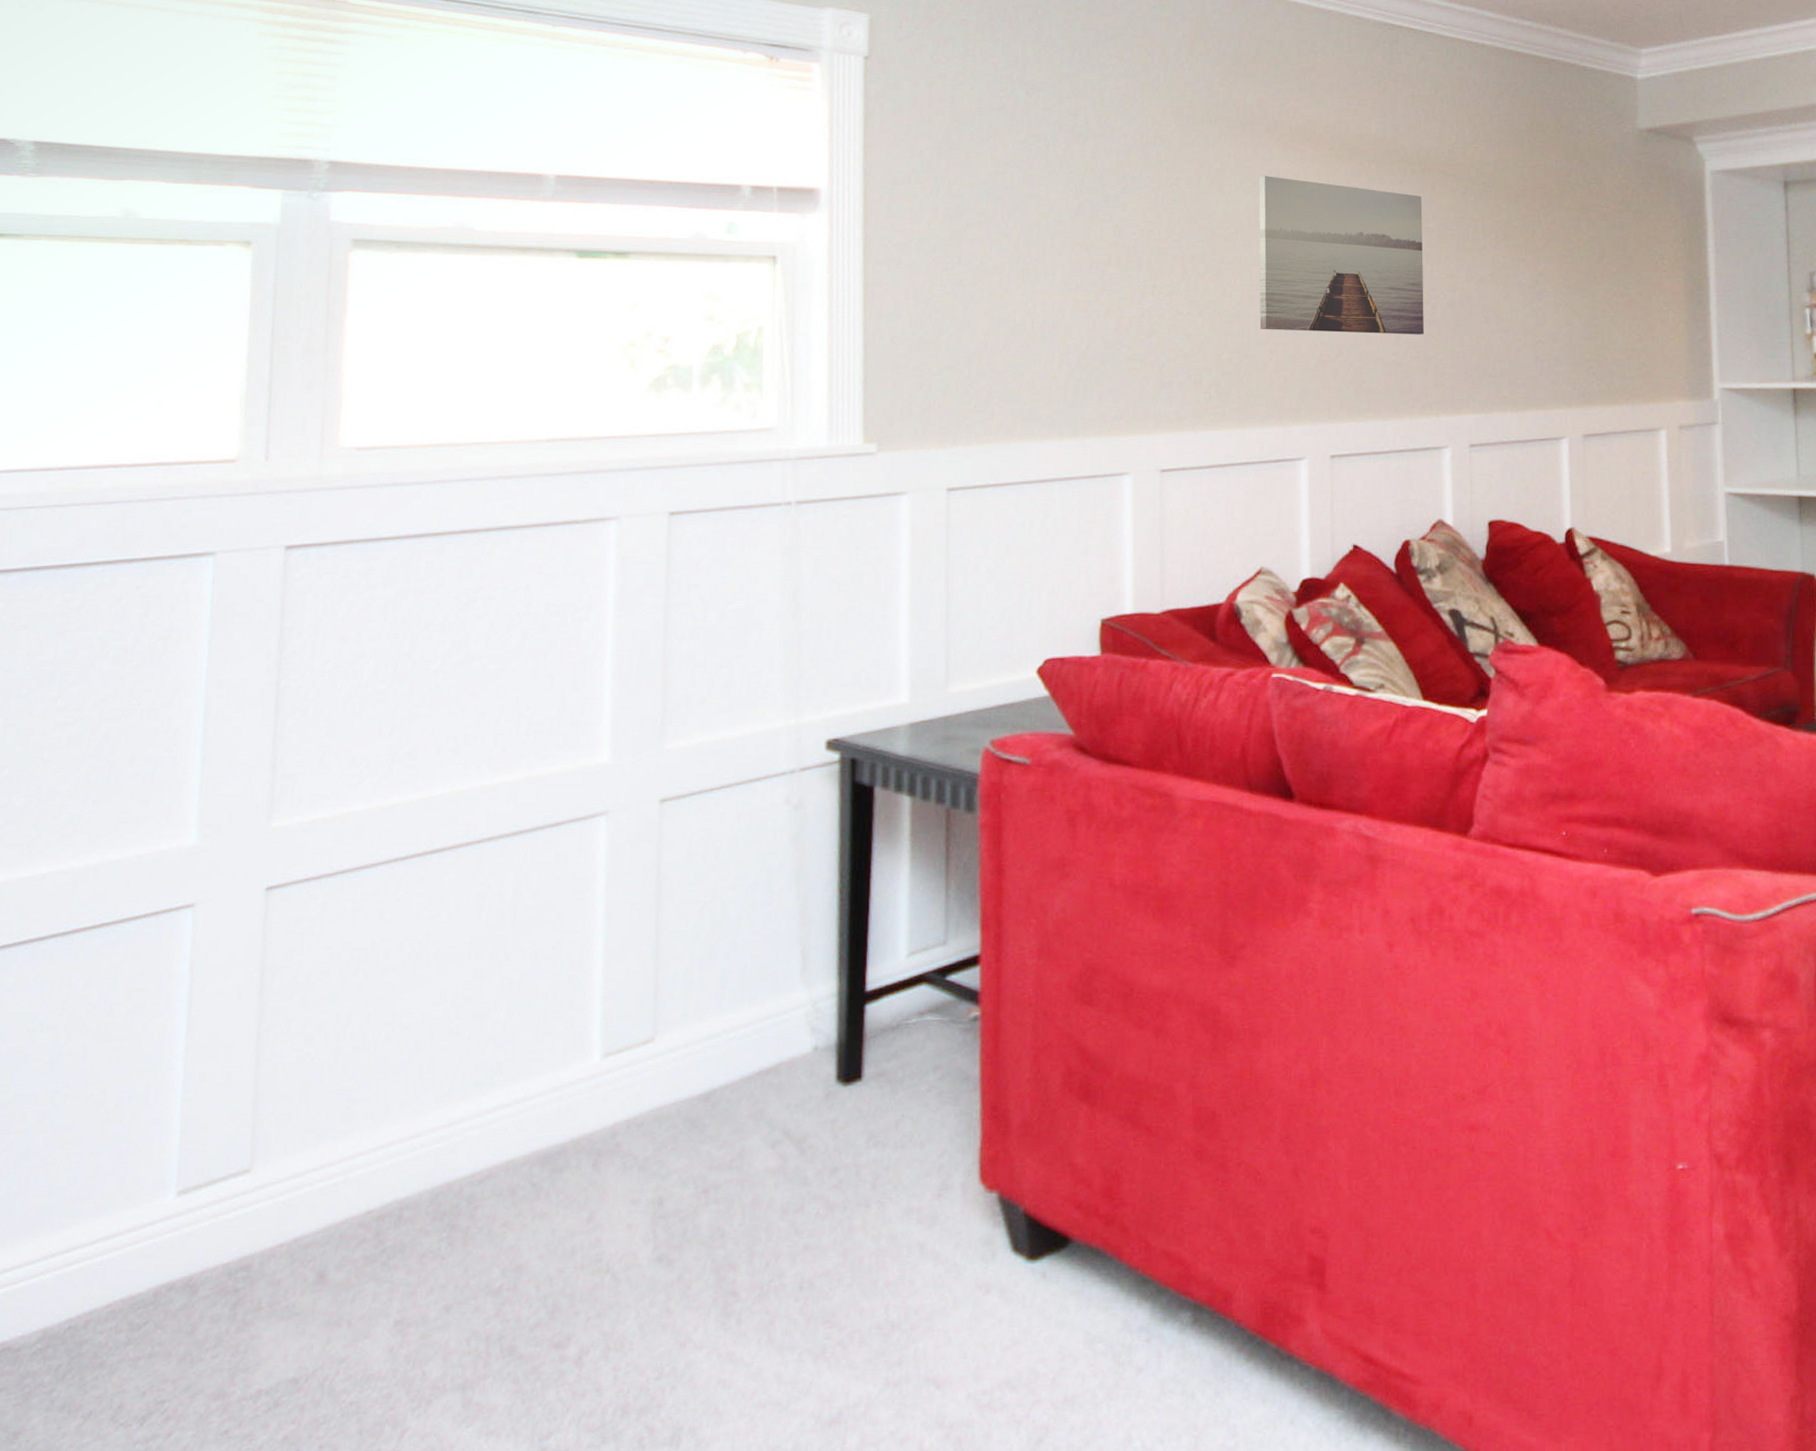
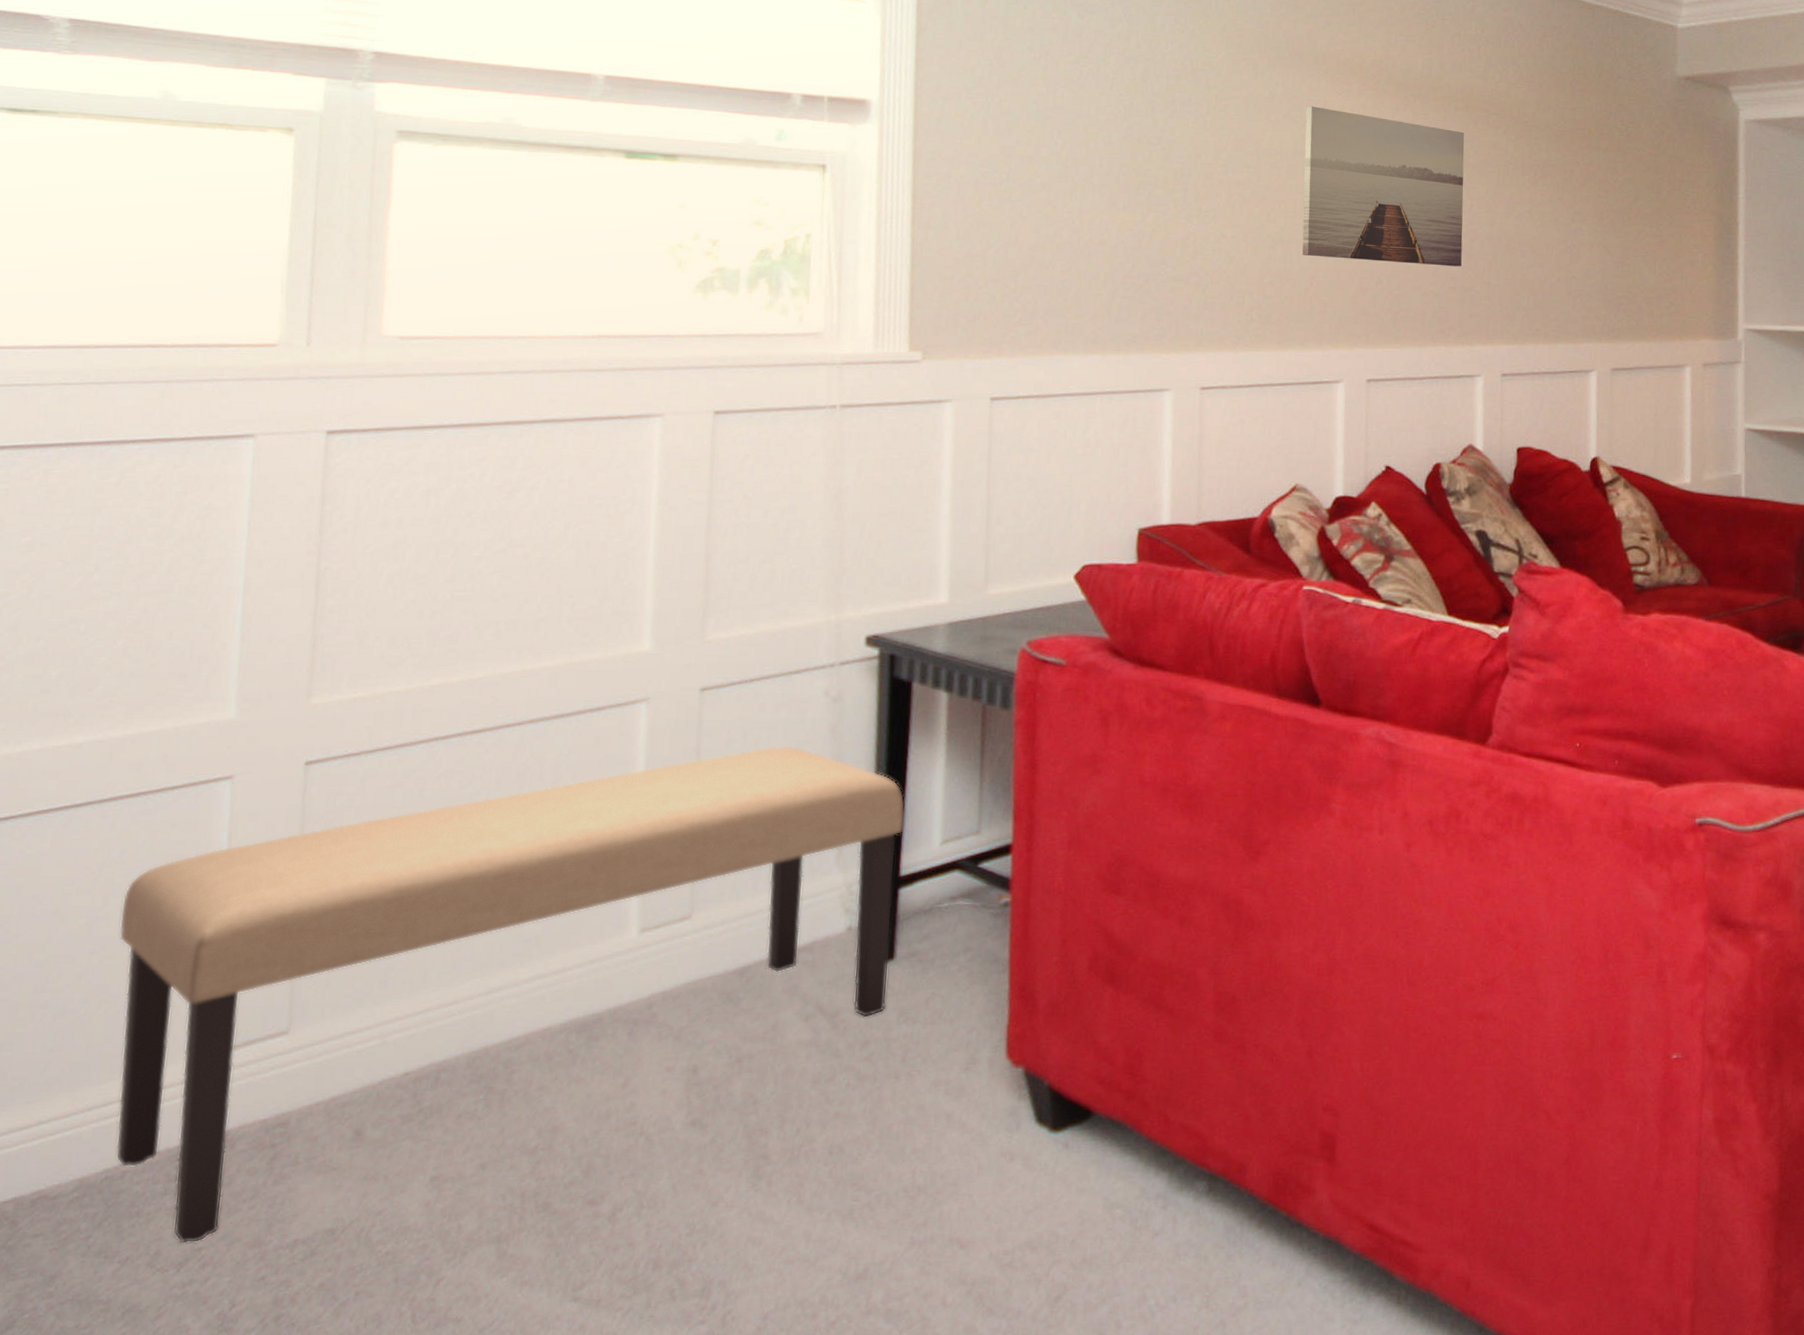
bench: none [78,856,870,1396] -> present [115,745,906,1244]

